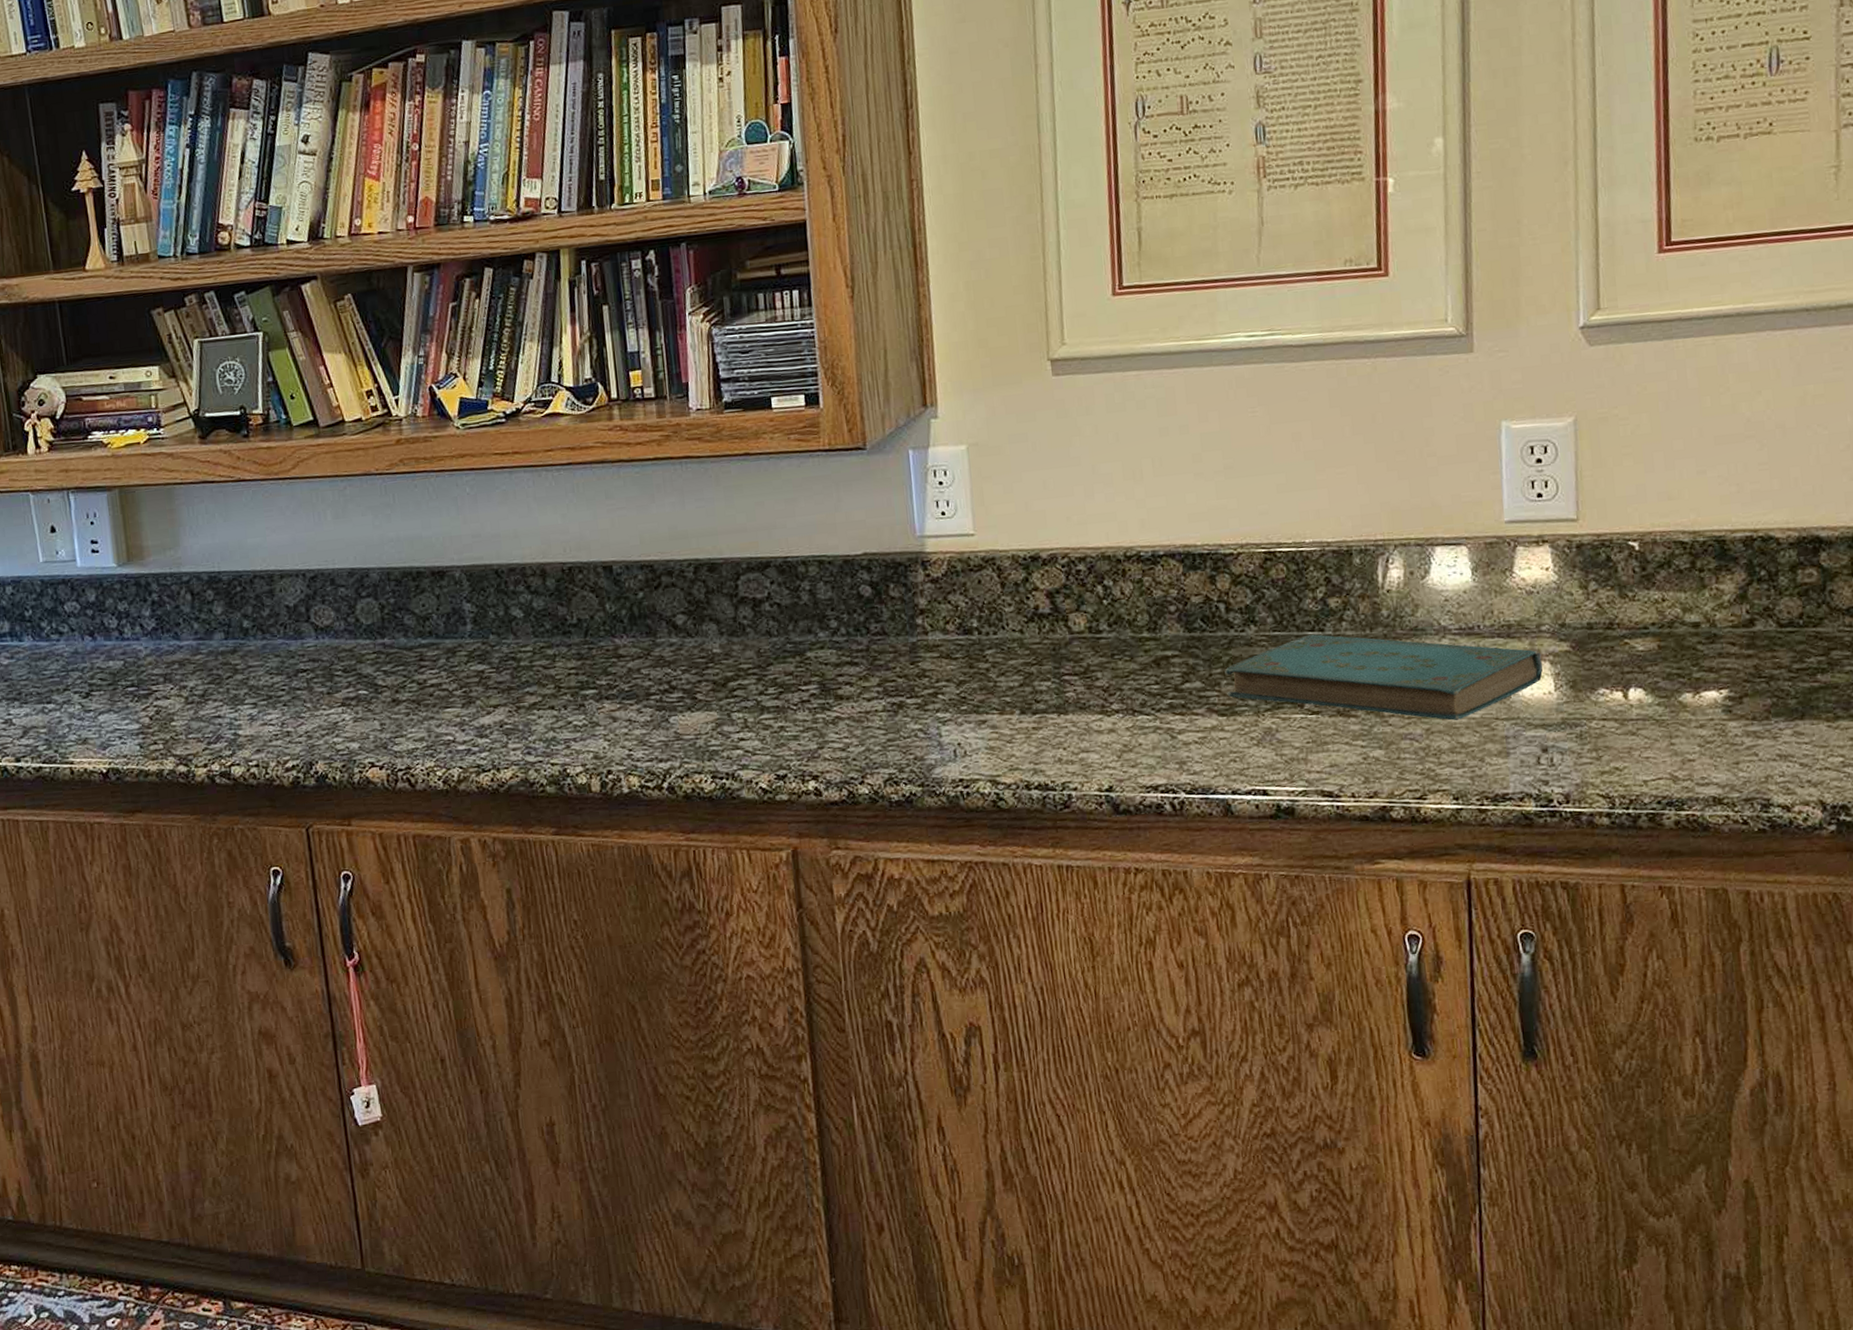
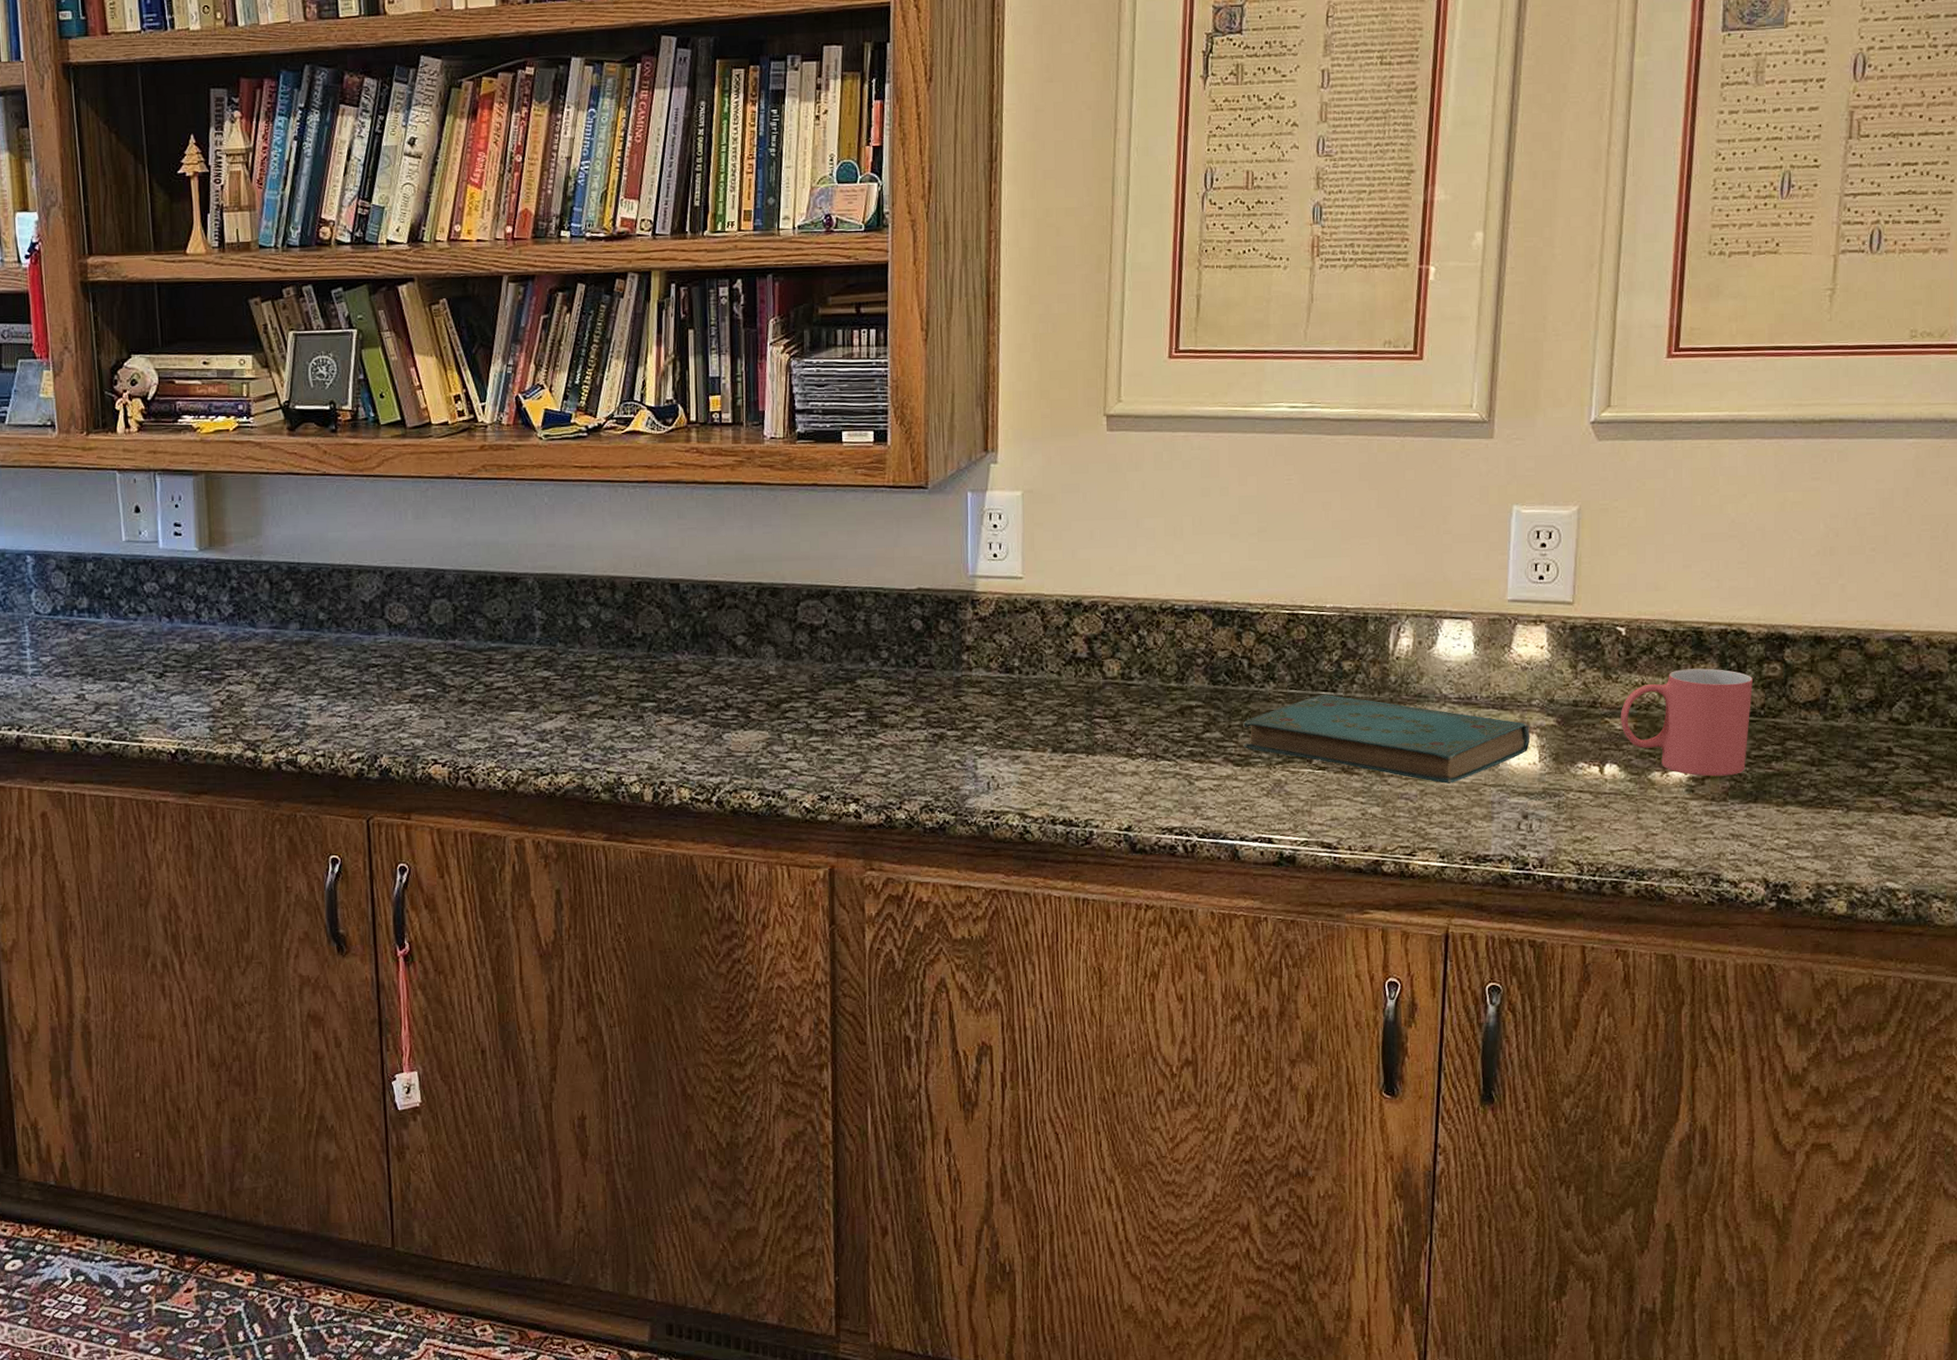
mug: none [1641,579,1788,695] -> present [1620,668,1753,777]

